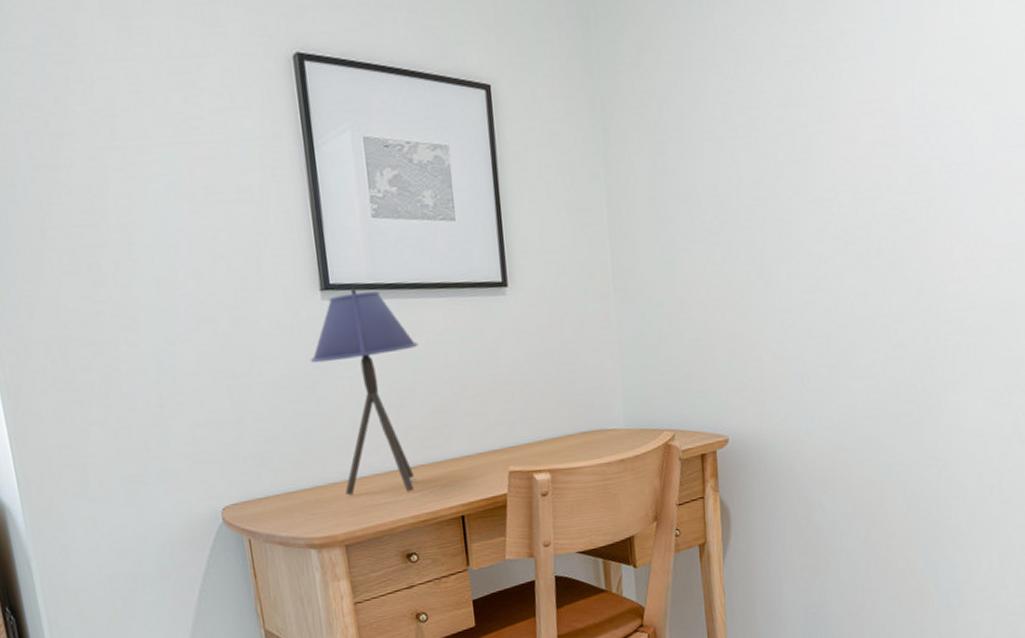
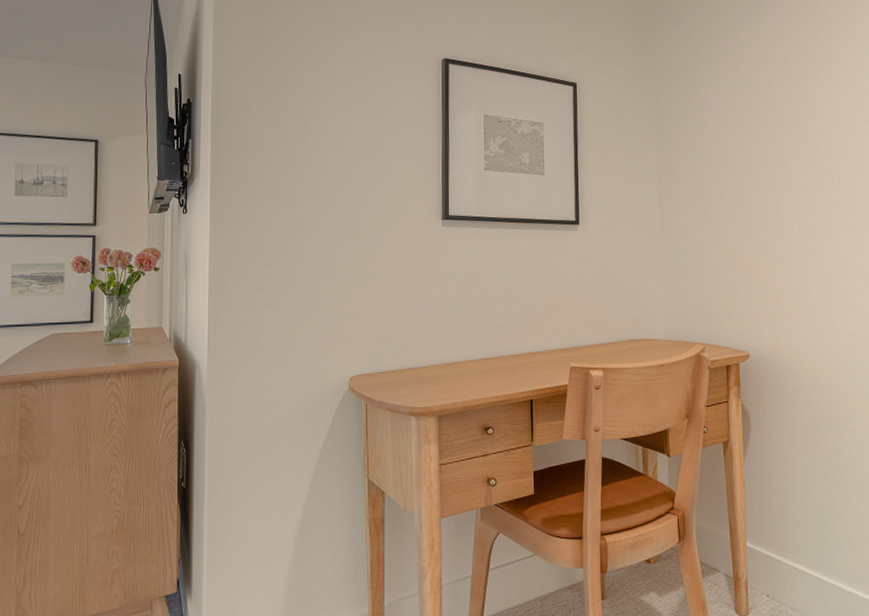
table lamp: present [310,288,419,496] -> none [428,219,509,377]

